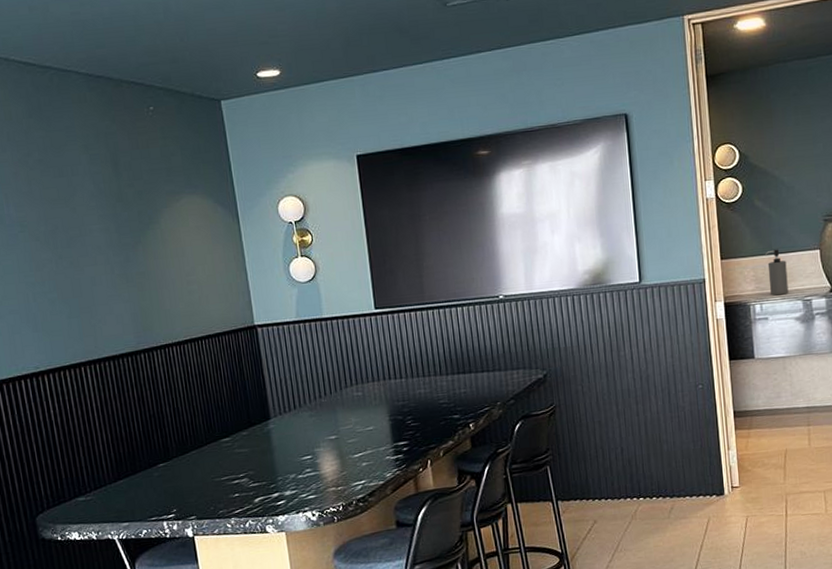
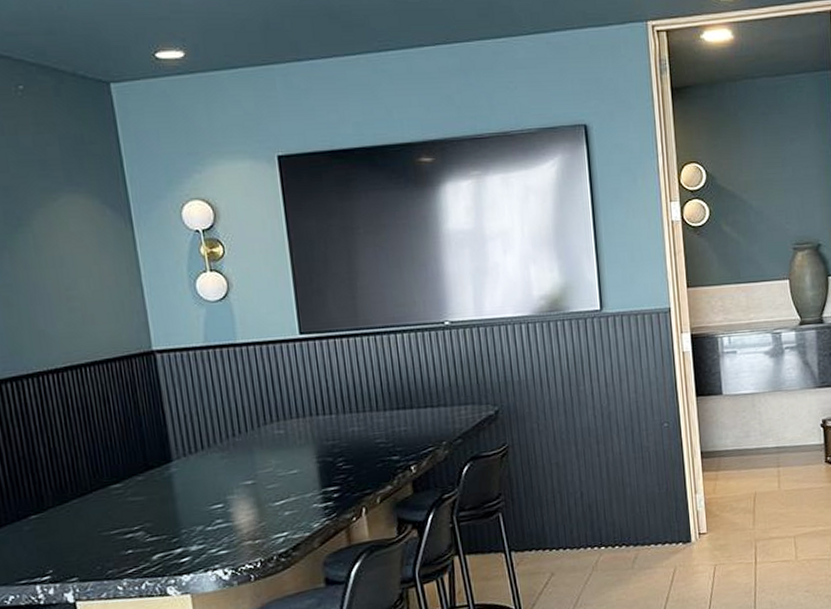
soap dispenser: present [764,249,789,296] -> none [732,278,758,328]

